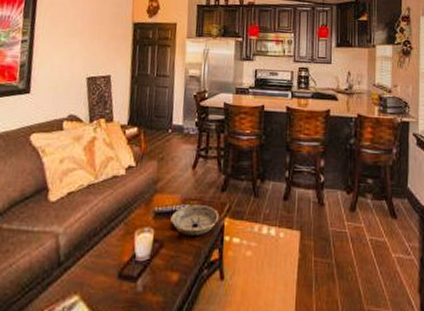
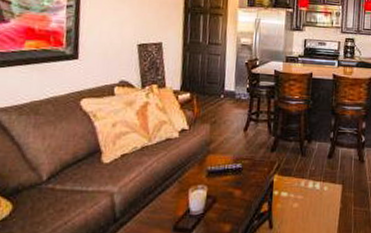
bowl: present [171,204,219,237] -> none [223,164,269,192]

